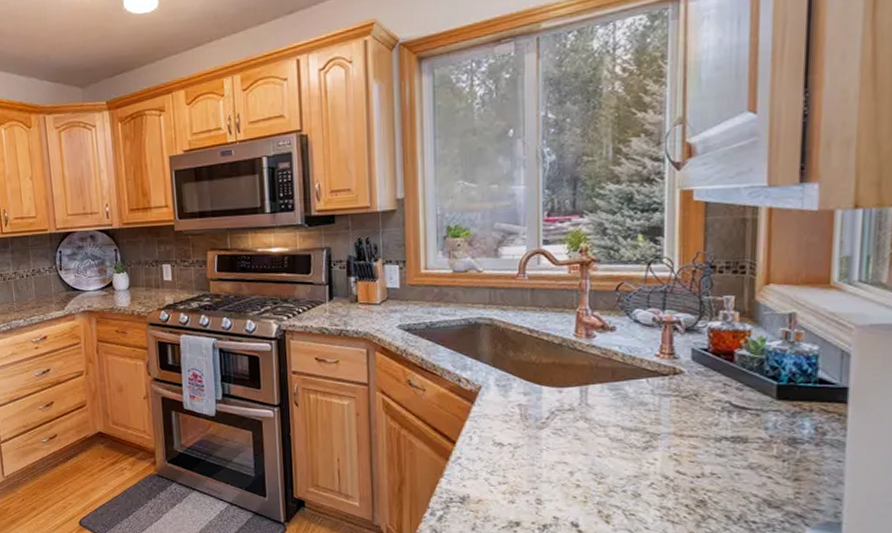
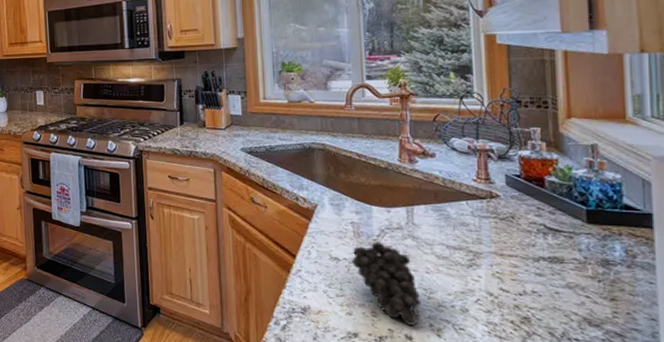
fruit: none [518,425,589,512] -> present [352,242,420,326]

